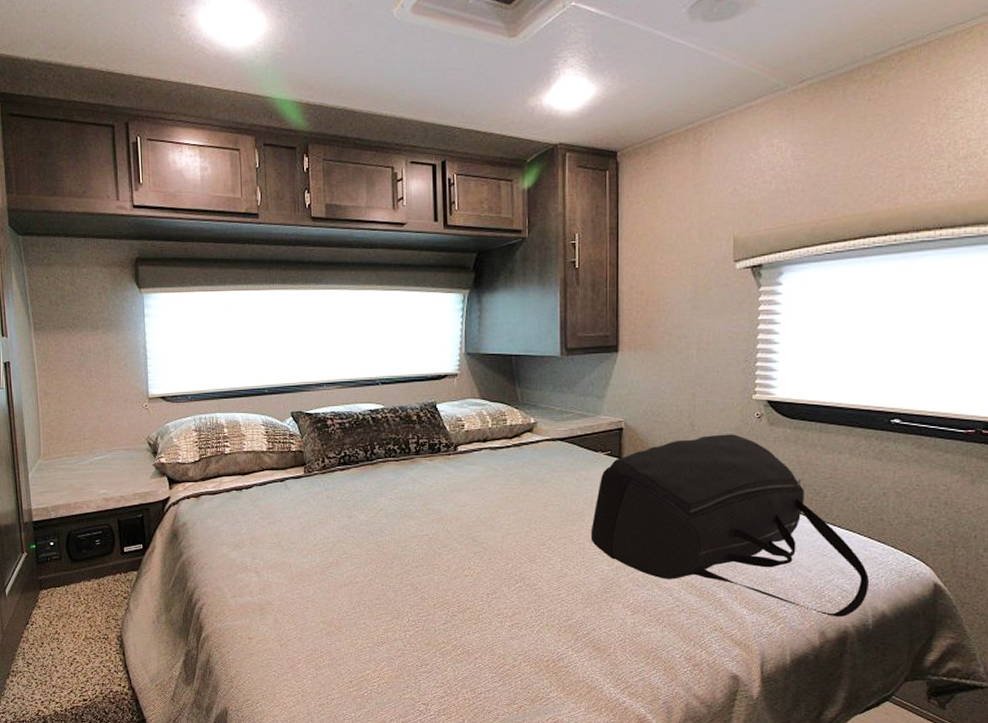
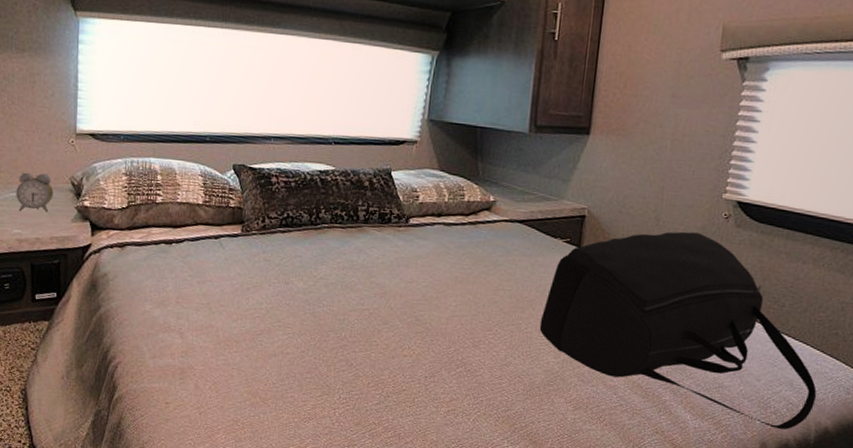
alarm clock: none [99,437,133,474] -> present [16,172,54,213]

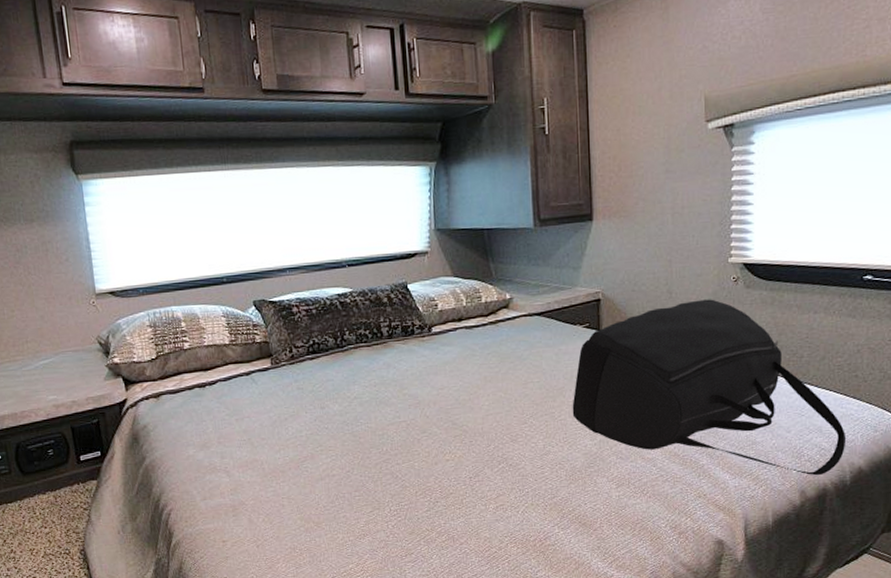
alarm clock: present [16,172,54,213] -> none [45,337,83,379]

